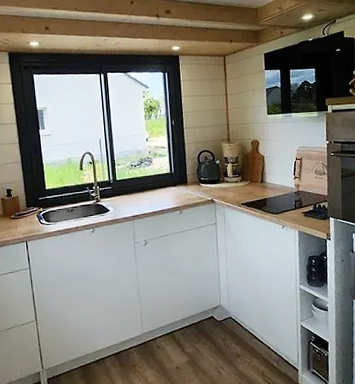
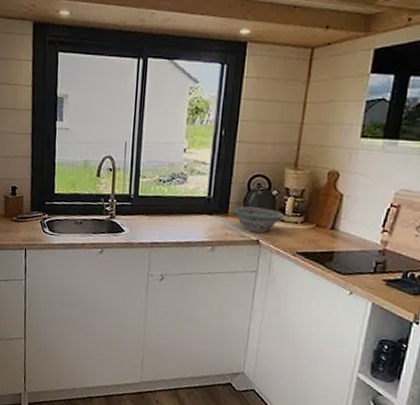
decorative bowl: none [191,174,227,194] -> present [233,206,284,233]

